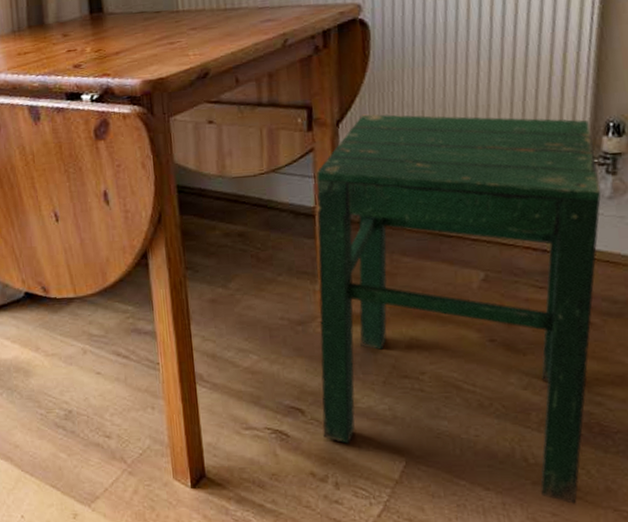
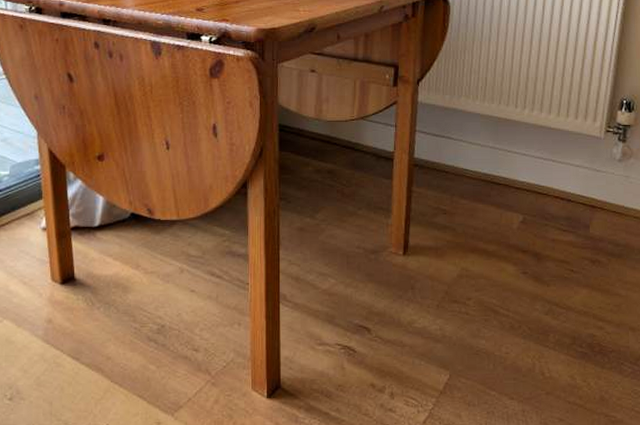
stool: present [315,114,602,504] -> none [384,76,614,411]

